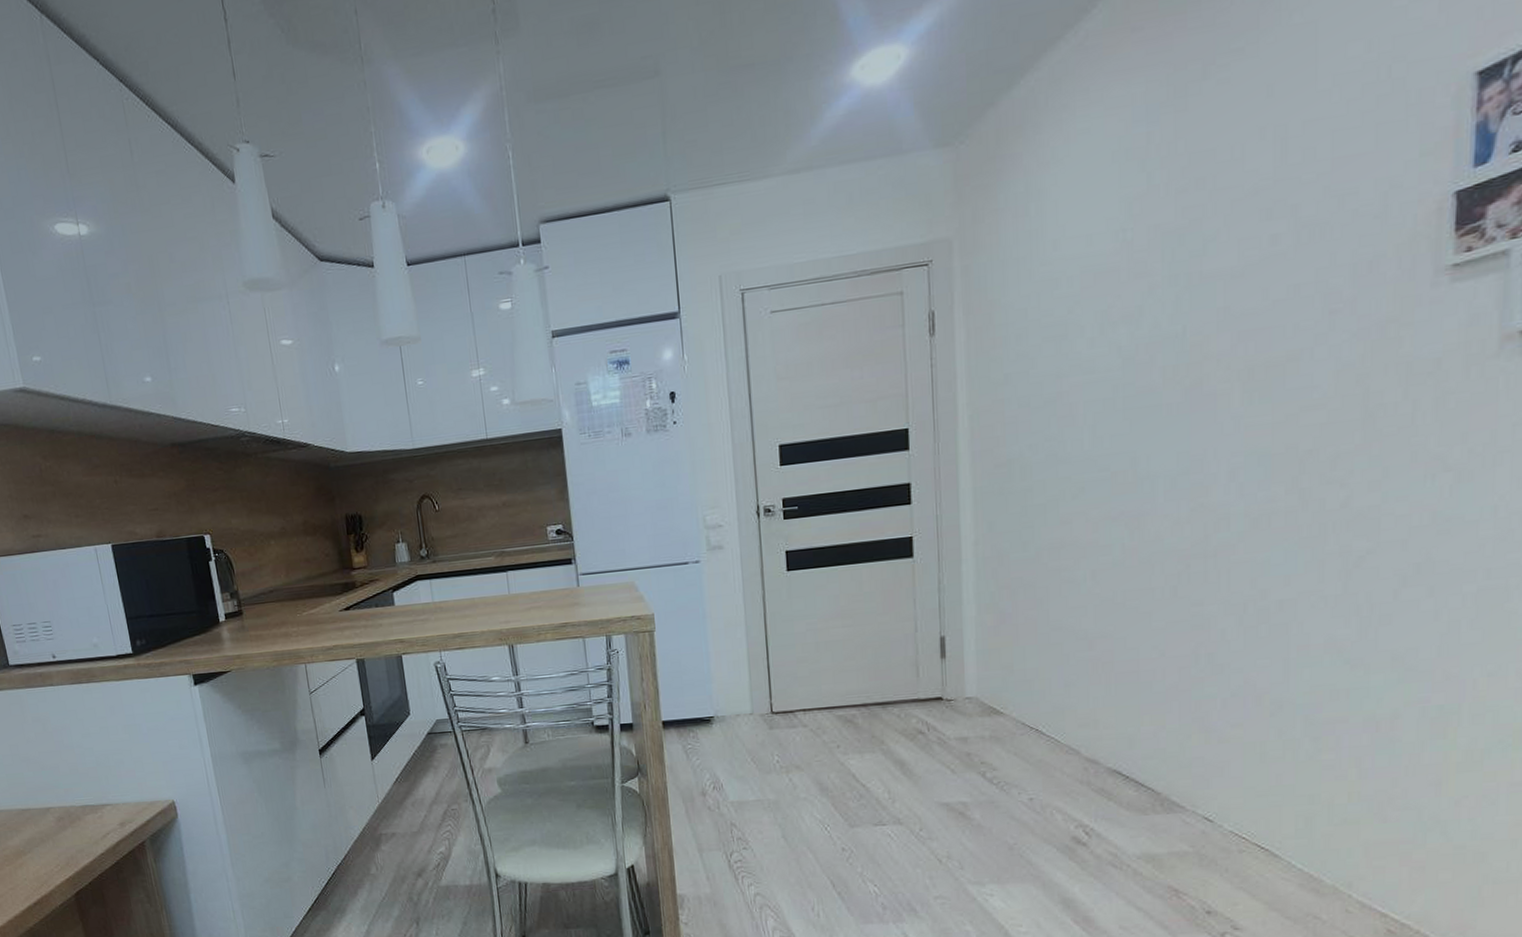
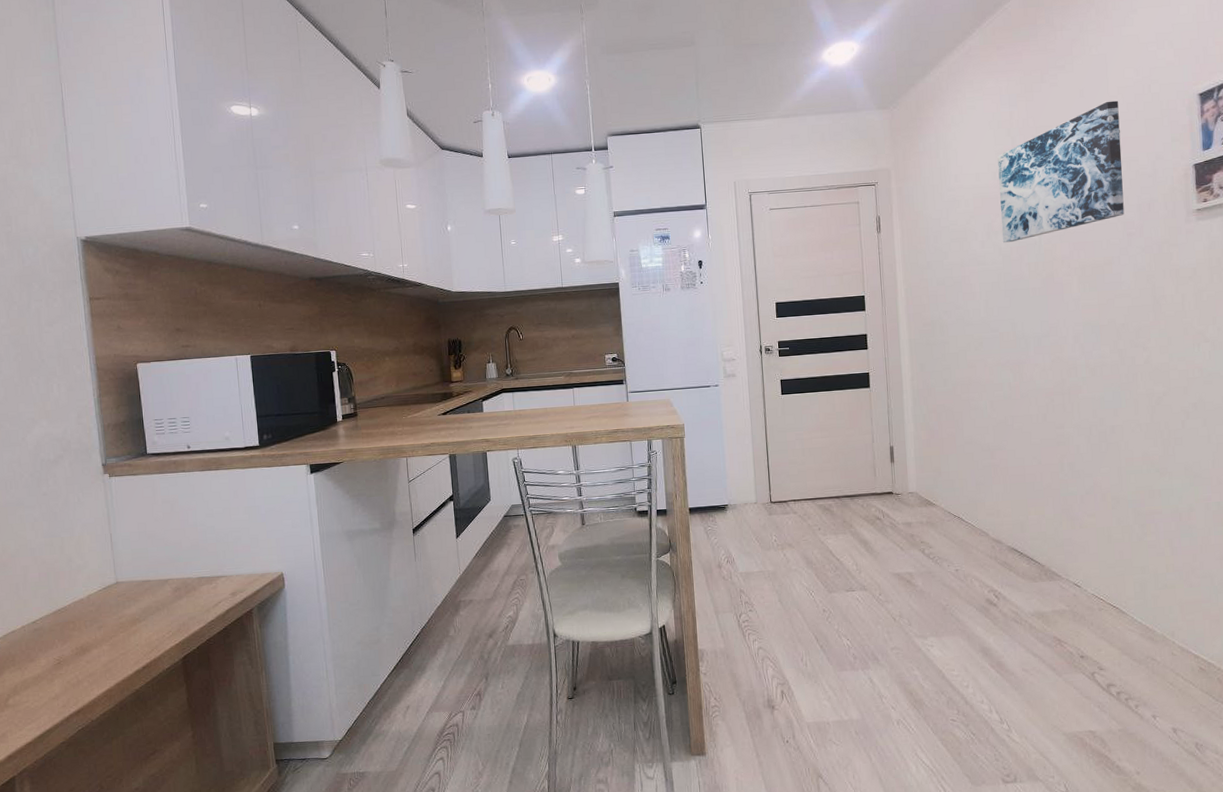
wall art: none [1123,97,1332,339] -> present [997,100,1124,243]

